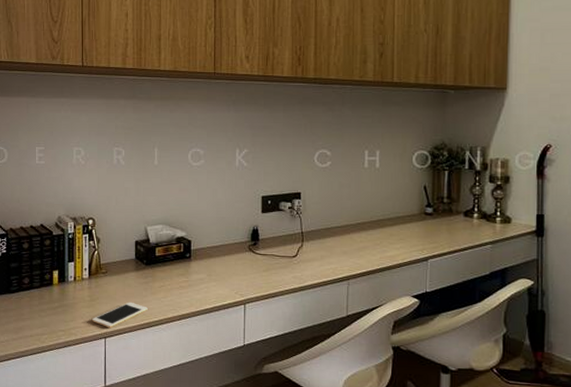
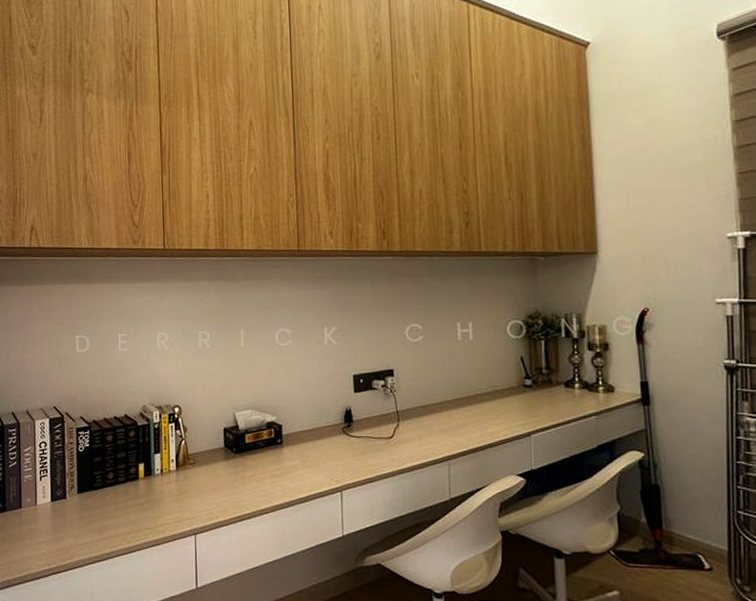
cell phone: present [91,302,148,329] -> none [180,494,239,524]

